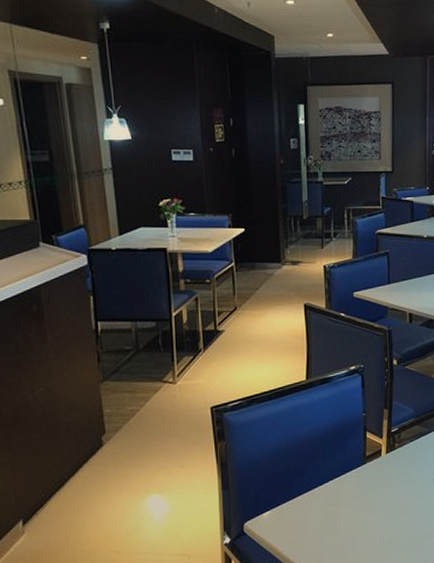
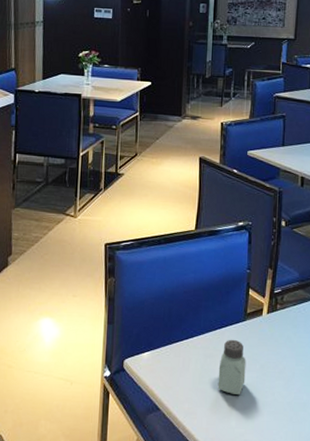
saltshaker: none [342,484,370,538] -> present [217,339,246,396]

